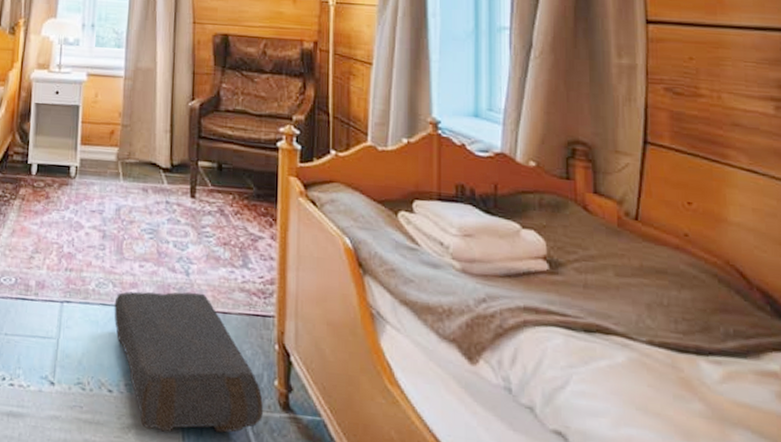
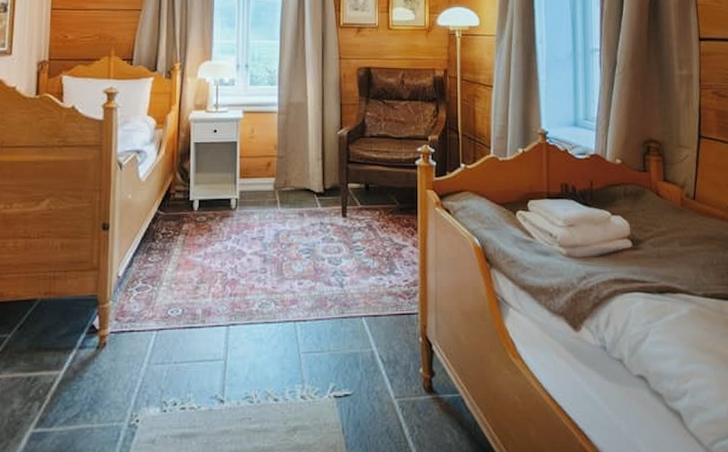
shoulder bag: present [114,291,263,433] -> none [277,301,411,429]

